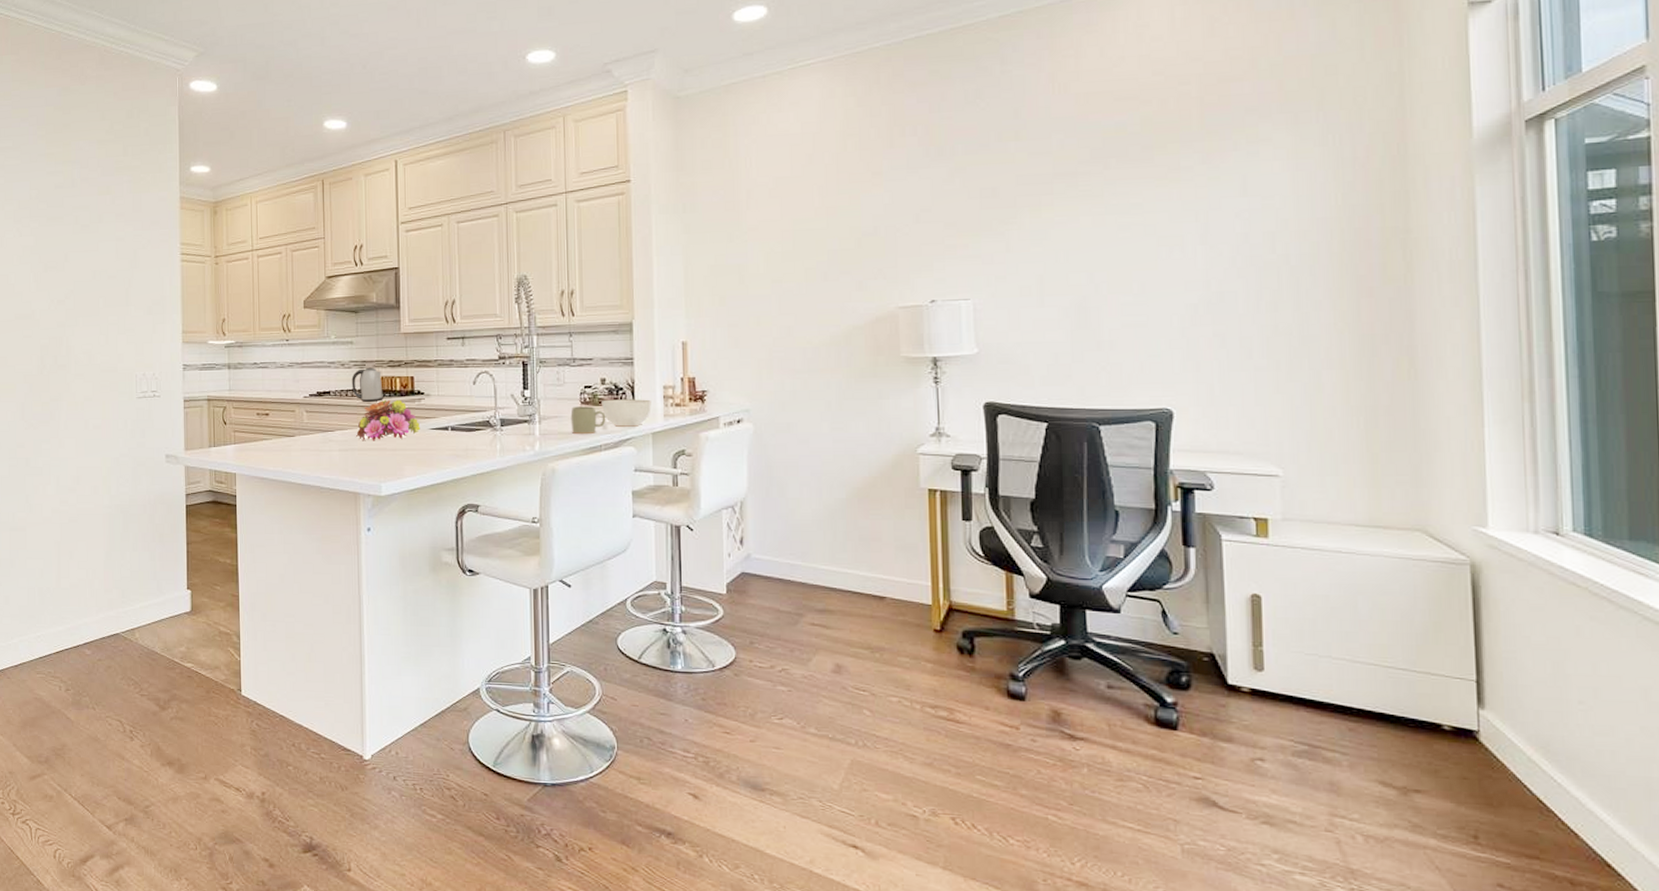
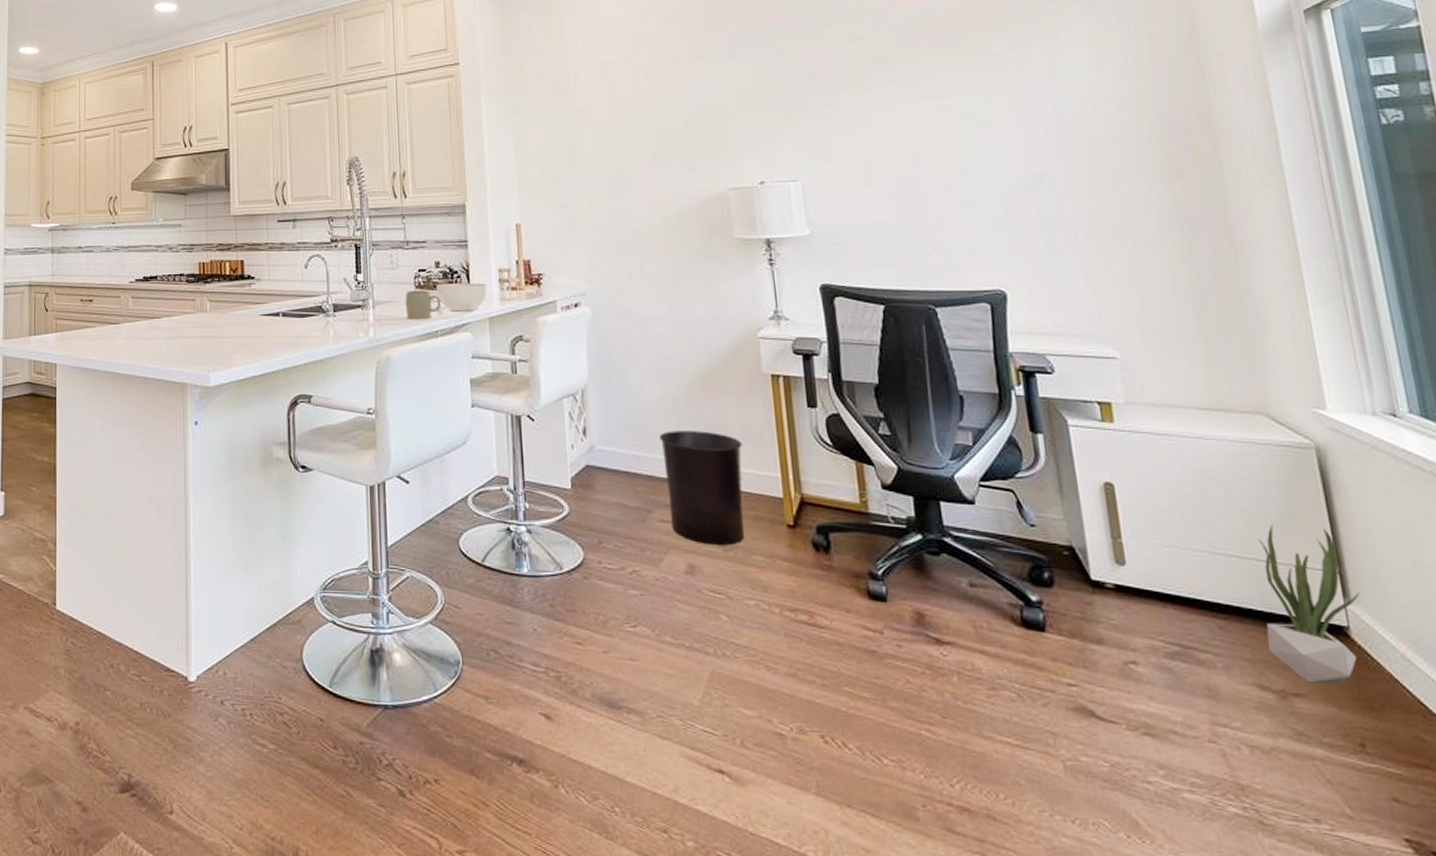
kettle: present [351,367,383,403] -> none [179,251,212,288]
flower bouquet: present [356,399,421,441] -> none [184,284,251,329]
waste bin: none [814,541,896,647] -> present [659,431,745,545]
potted plant: none [1396,636,1495,783] -> present [1258,524,1360,685]

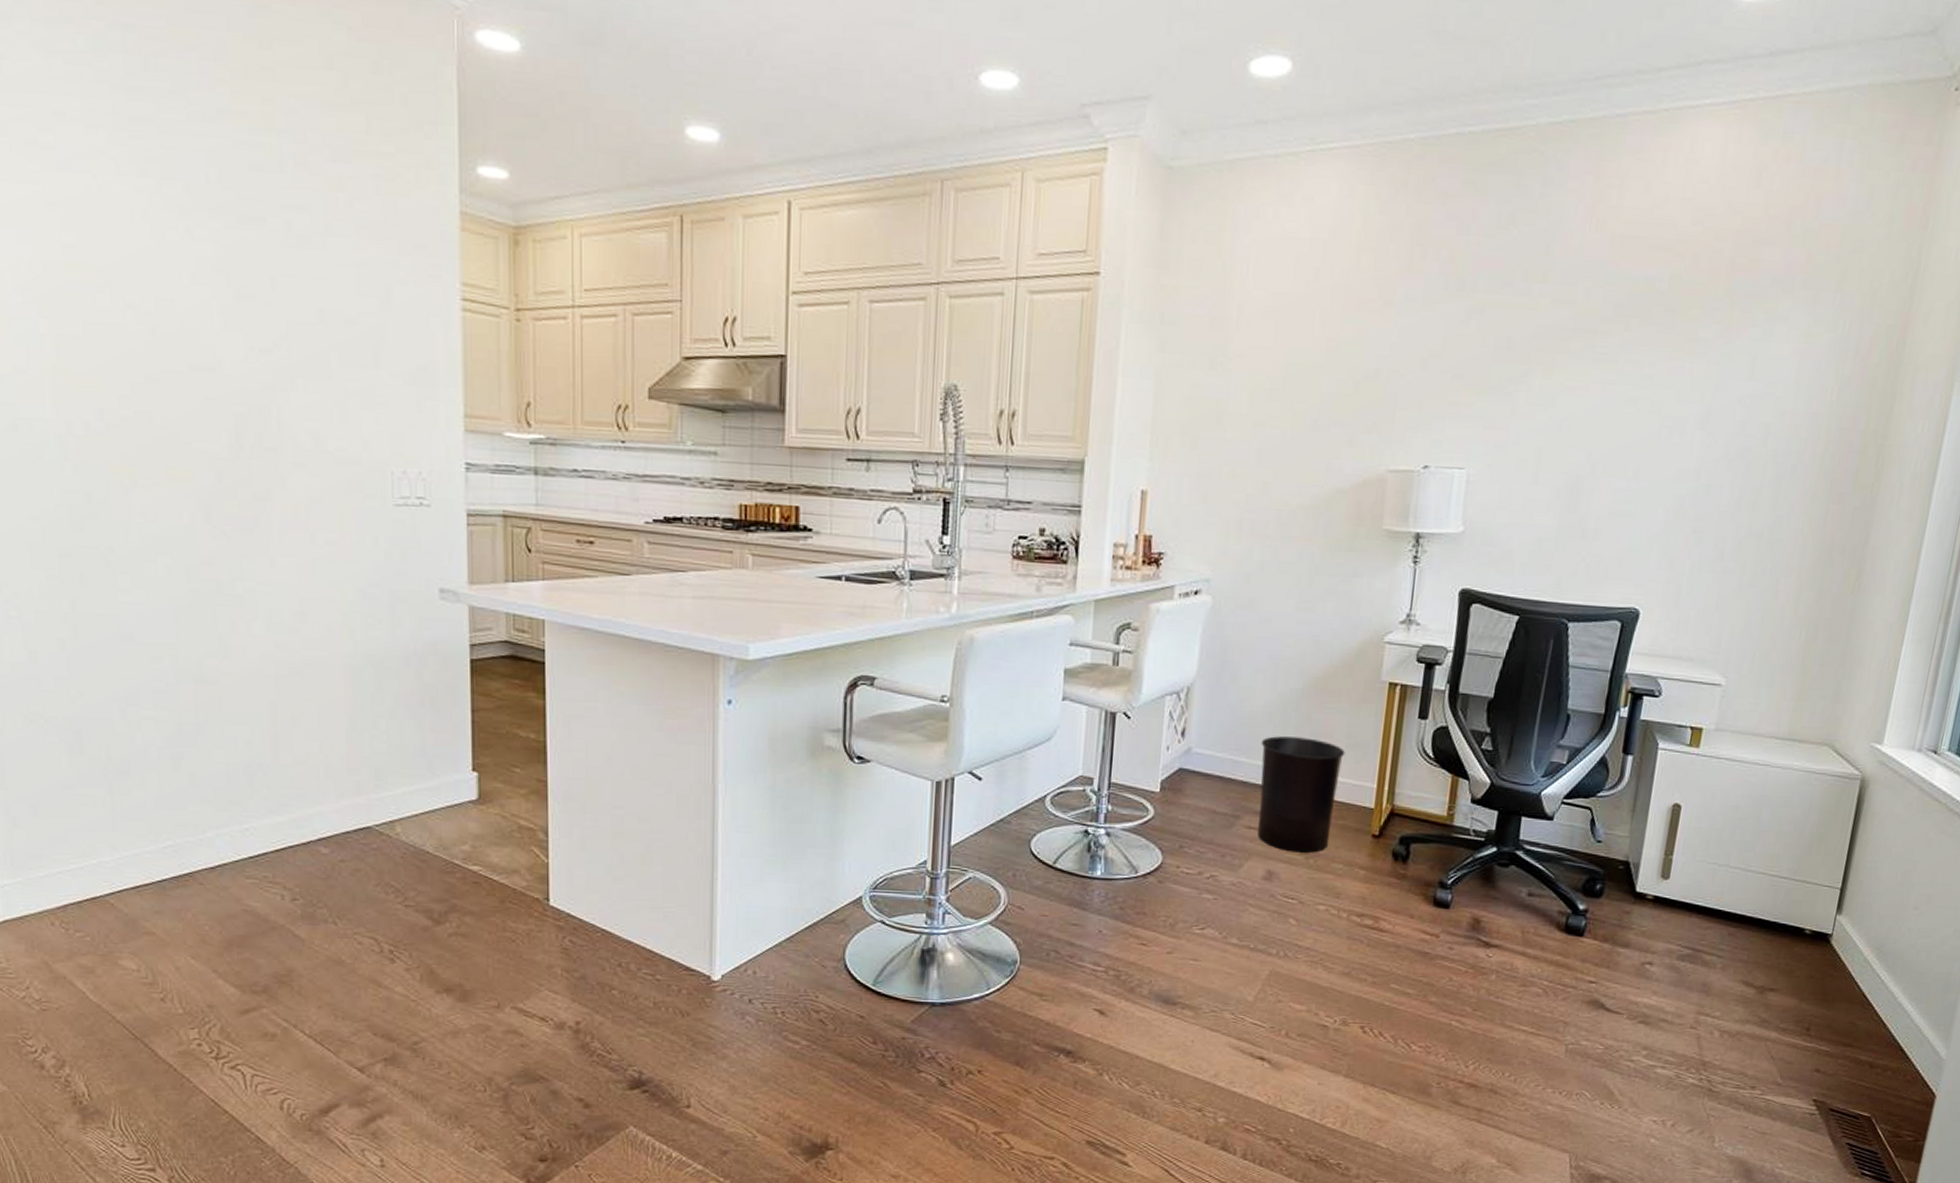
mug: present [405,290,442,320] -> none [997,561,1042,598]
bowl: present [436,283,487,313] -> none [1037,555,1098,592]
potted plant: present [1258,524,1360,685] -> none [1763,846,1851,981]

